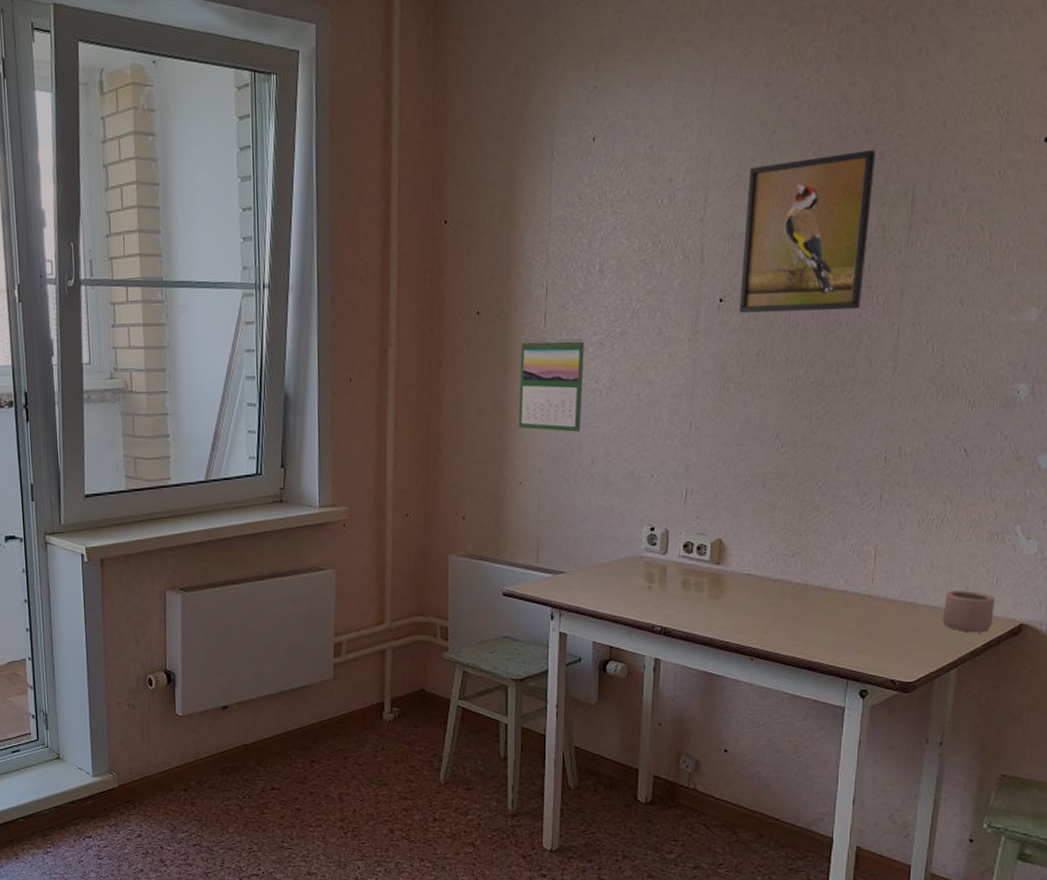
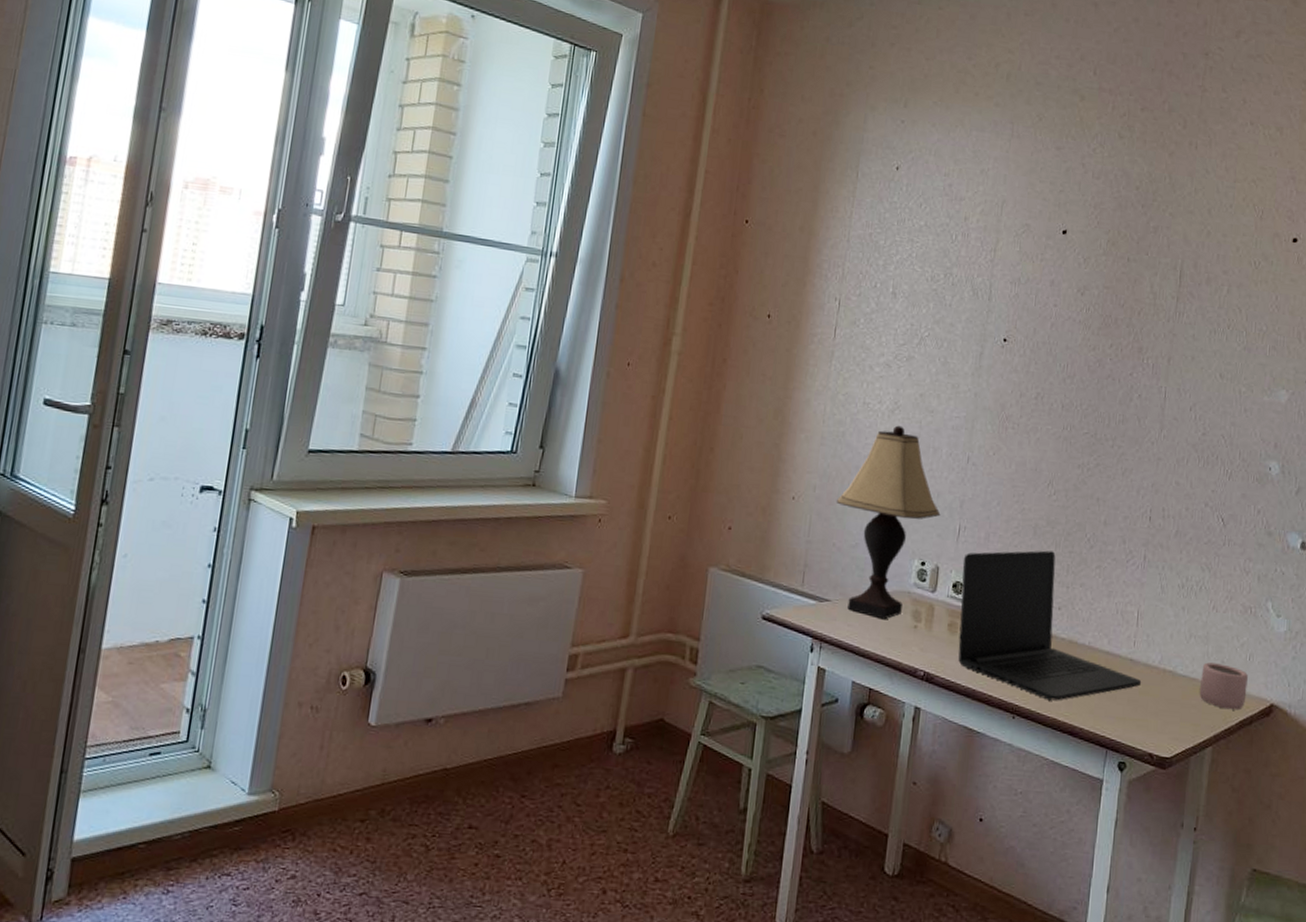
calendar: present [518,338,584,432] -> none [797,350,872,452]
lamp: none [562,401,667,584] -> present [836,425,941,620]
laptop: none [692,502,882,641] -> present [958,550,1142,701]
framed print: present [739,149,876,313] -> none [1021,220,1151,368]

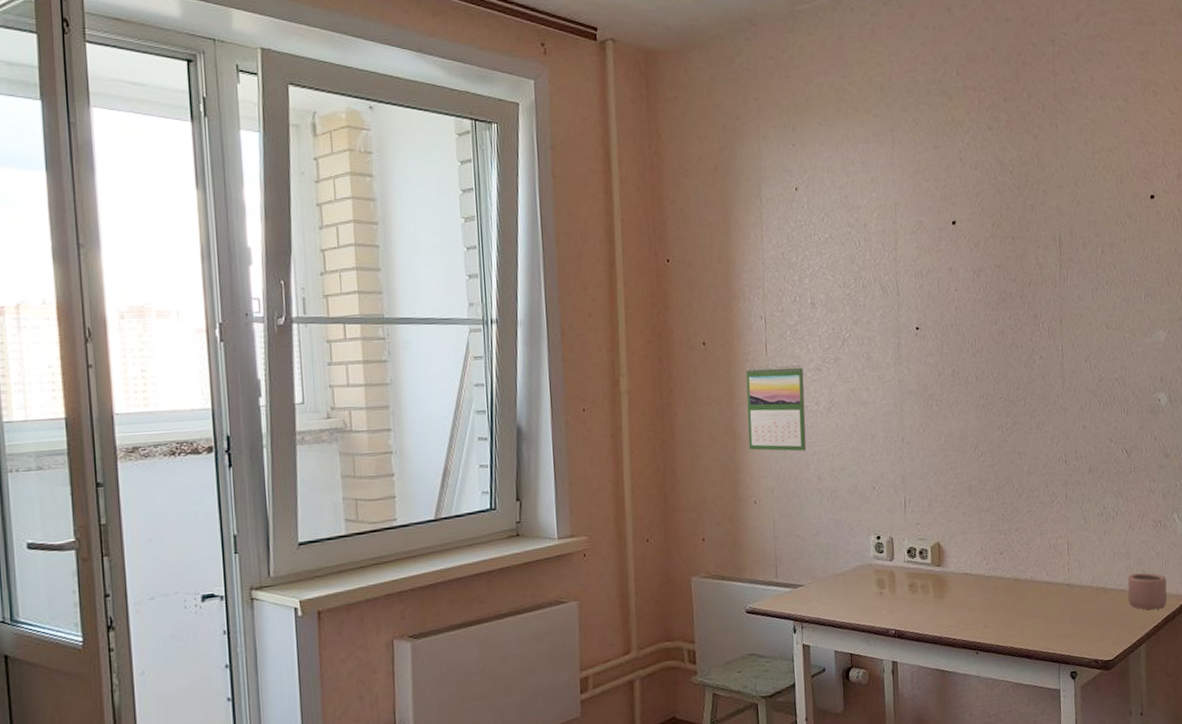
calendar: none [797,350,872,452] -> present [746,365,807,452]
lamp: present [836,425,941,620] -> none [793,421,887,593]
laptop: present [958,550,1142,701] -> none [912,505,1080,633]

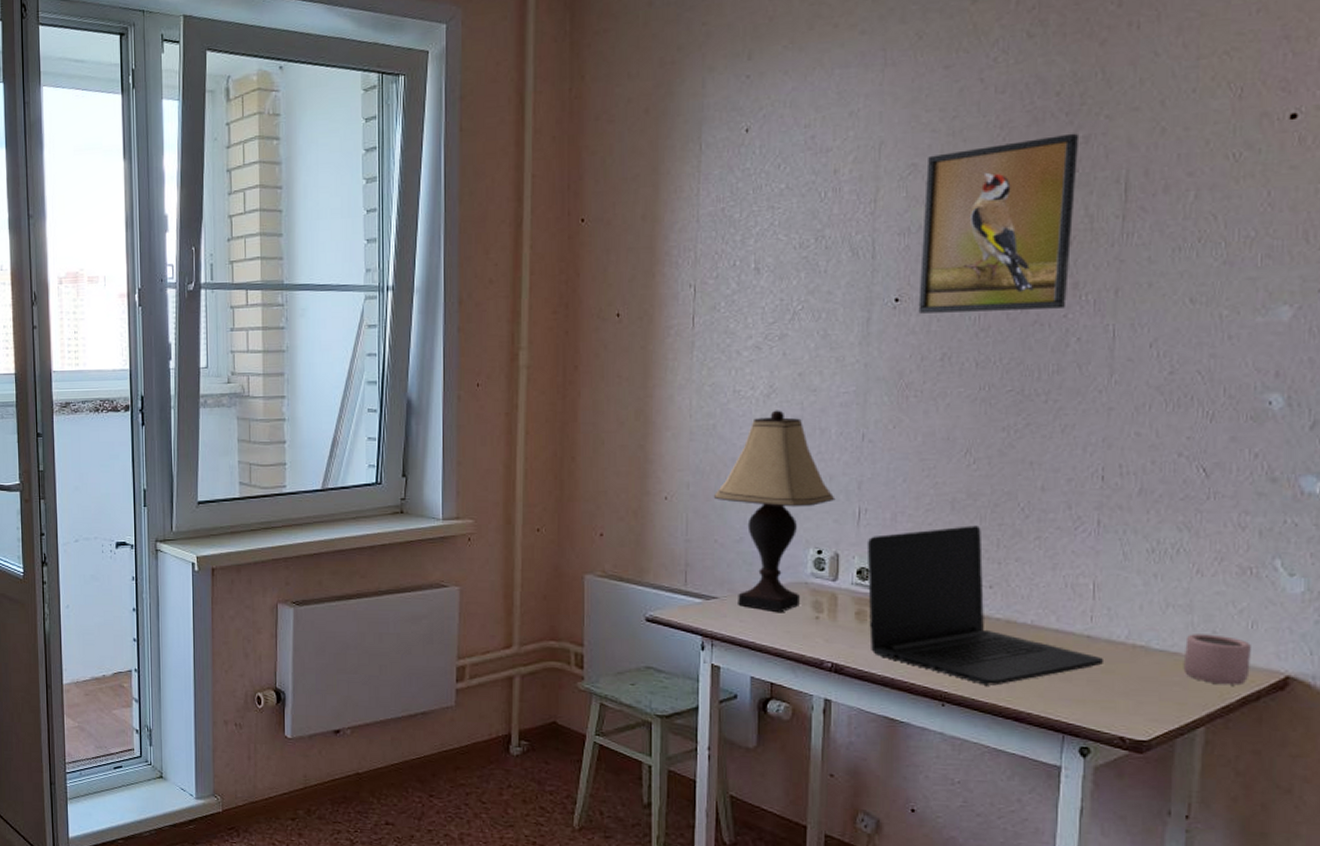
calendar: present [746,365,807,452] -> none [663,341,738,443]
lamp: none [793,421,887,593] -> present [713,410,836,613]
laptop: none [912,505,1080,633] -> present [866,525,1105,686]
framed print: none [929,202,1031,339] -> present [918,133,1080,314]

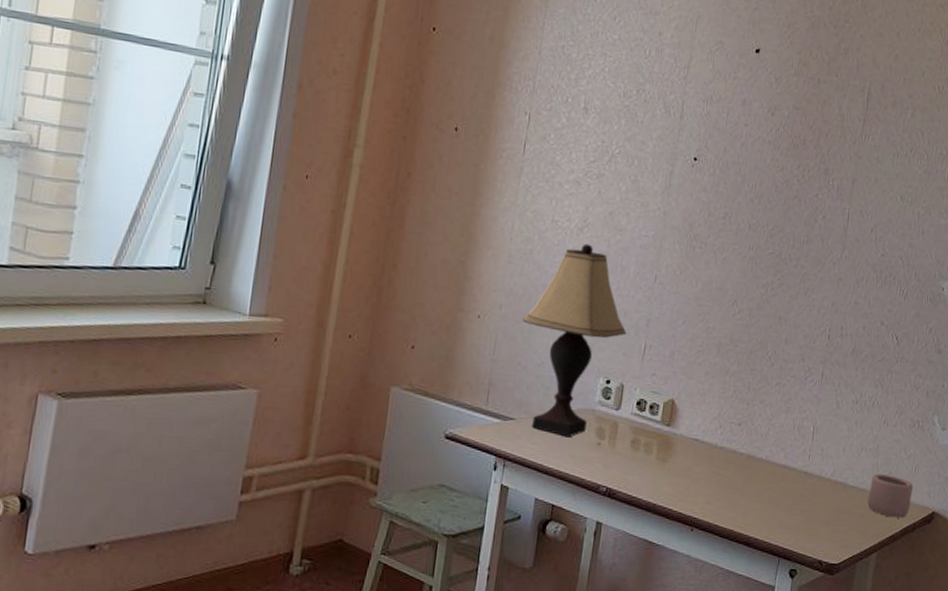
laptop: present [866,525,1105,686] -> none [640,368,815,513]
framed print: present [918,133,1080,314] -> none [711,37,842,189]

